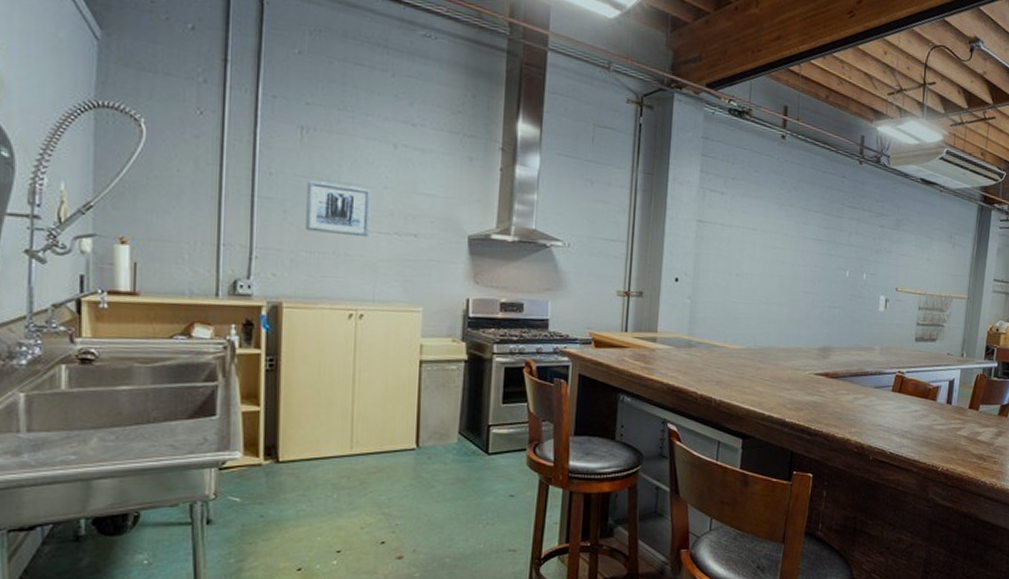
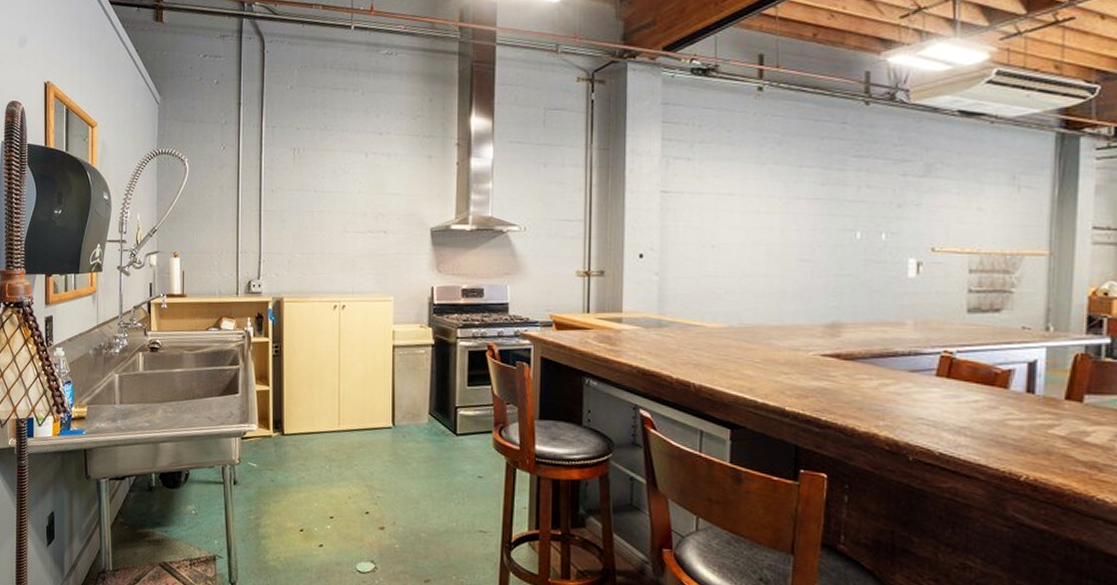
wall art: present [305,181,371,238] -> none [299,193,348,237]

